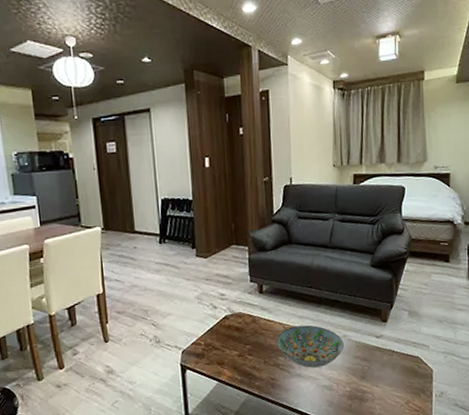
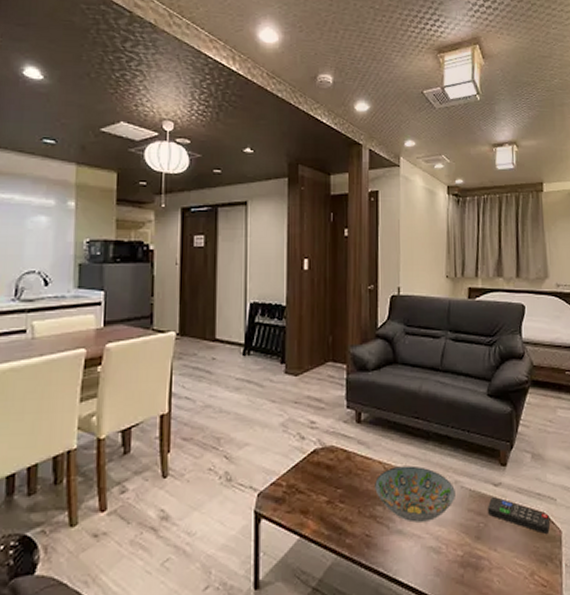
remote control: none [371,346,424,374] -> present [488,497,551,535]

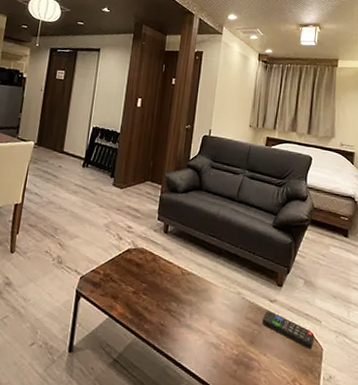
decorative bowl: present [375,465,455,523] -> none [172,273,237,322]

